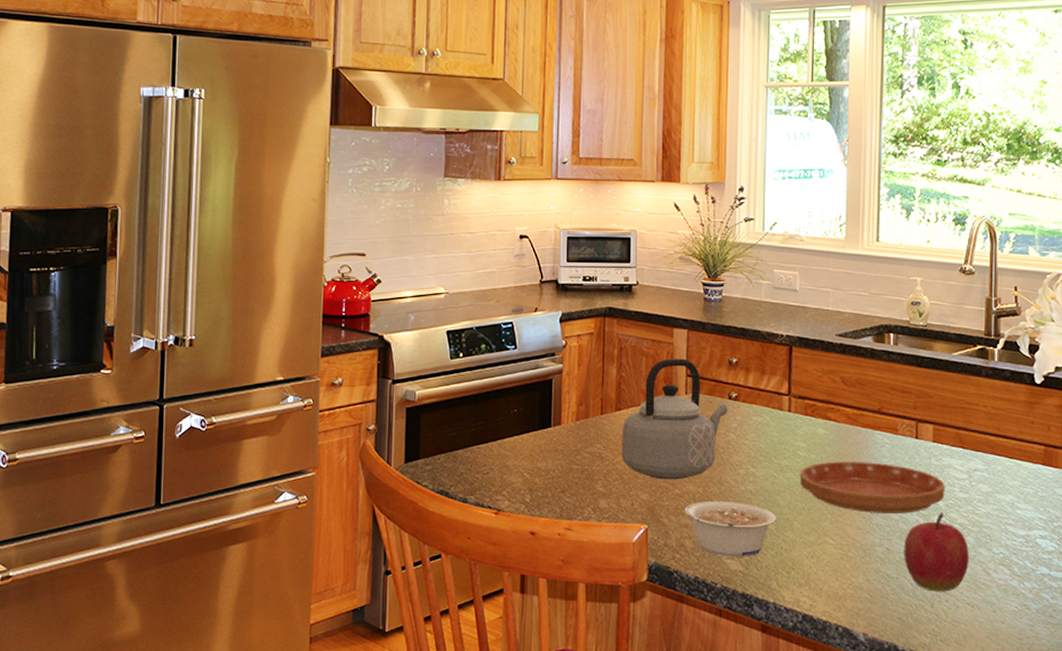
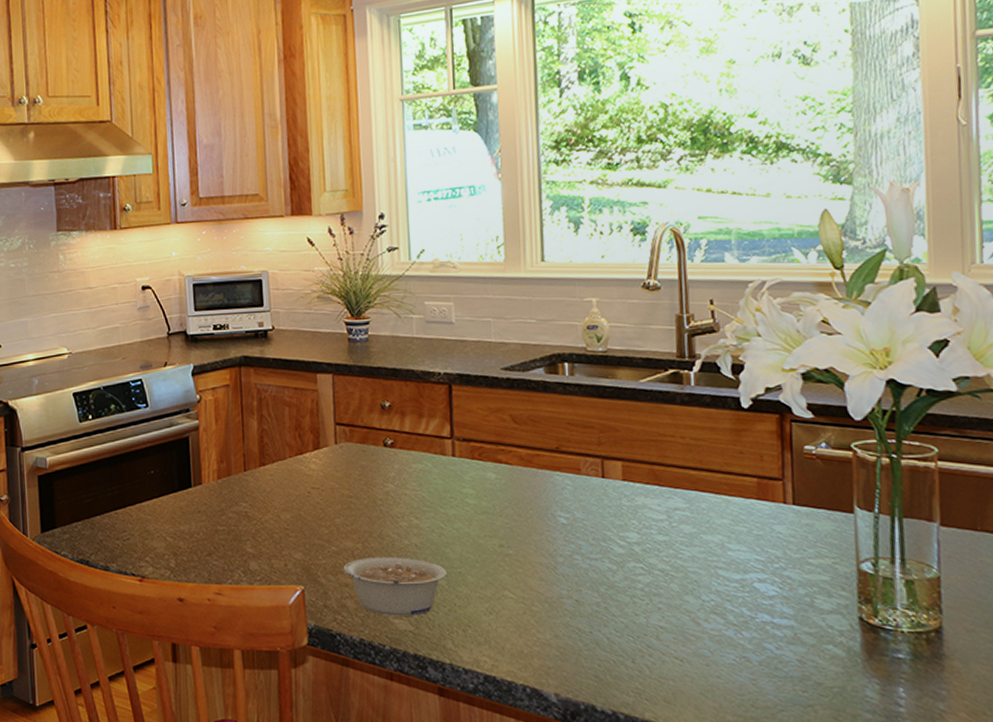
teapot: present [622,358,728,480] -> none [268,405,384,537]
saucer: present [799,461,945,514] -> none [470,506,641,563]
apple: present [904,513,969,592] -> none [595,559,674,646]

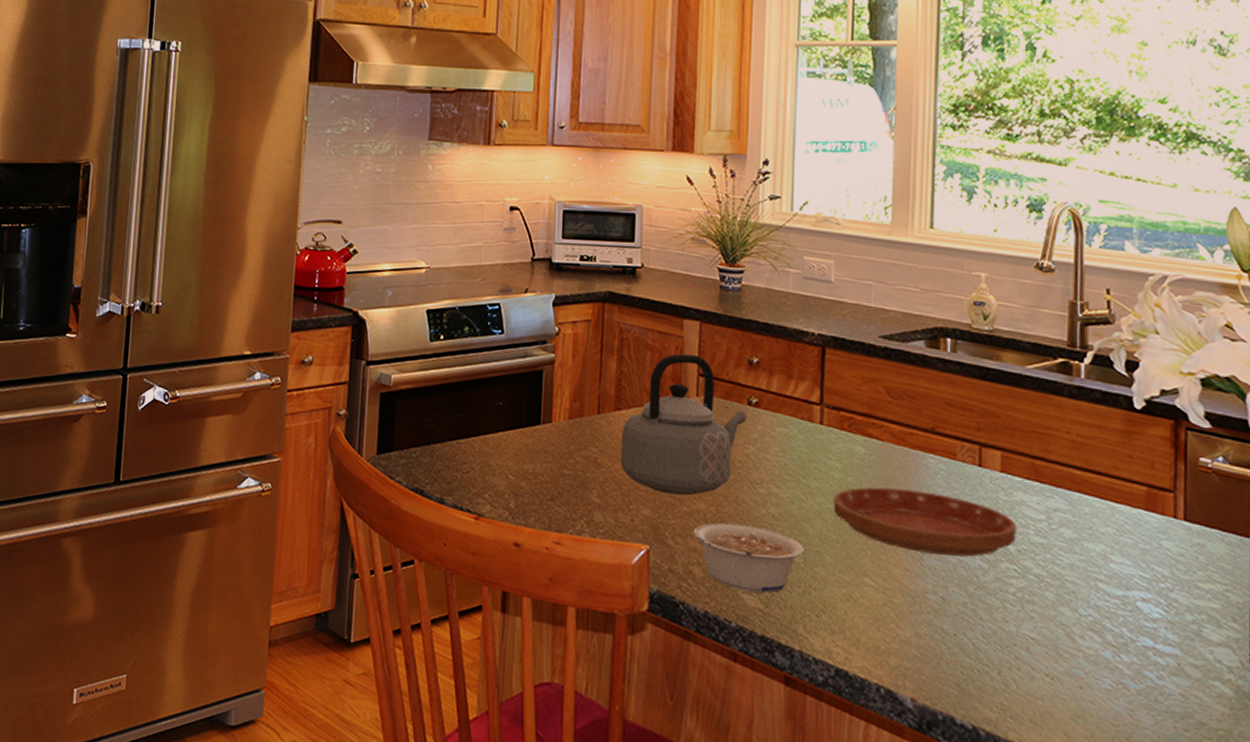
teapot: none [268,405,384,537] -> present [620,353,747,496]
saucer: none [470,506,641,563] -> present [833,487,1016,557]

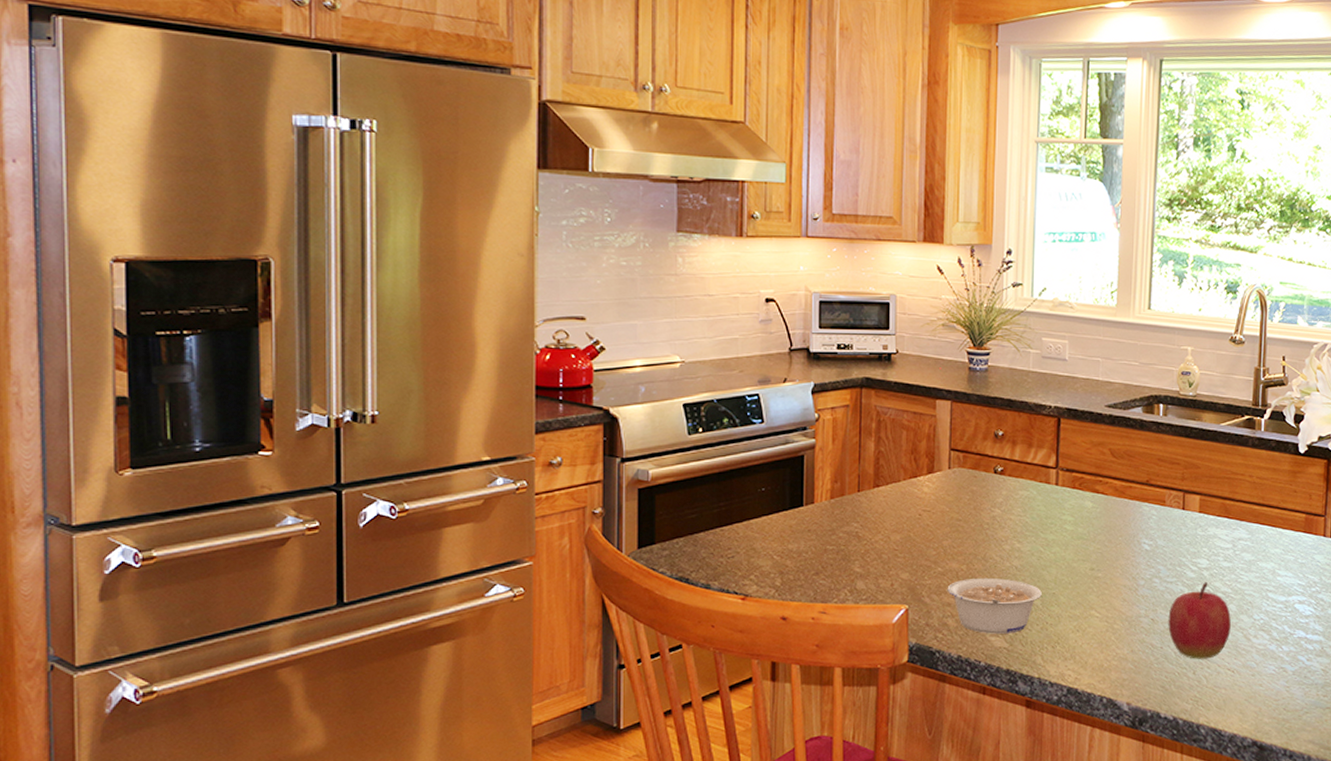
teapot: present [620,353,747,496] -> none [880,431,993,558]
saucer: present [833,487,1016,557] -> none [1066,534,1210,586]
apple: none [963,559,1048,658] -> present [1168,582,1231,659]

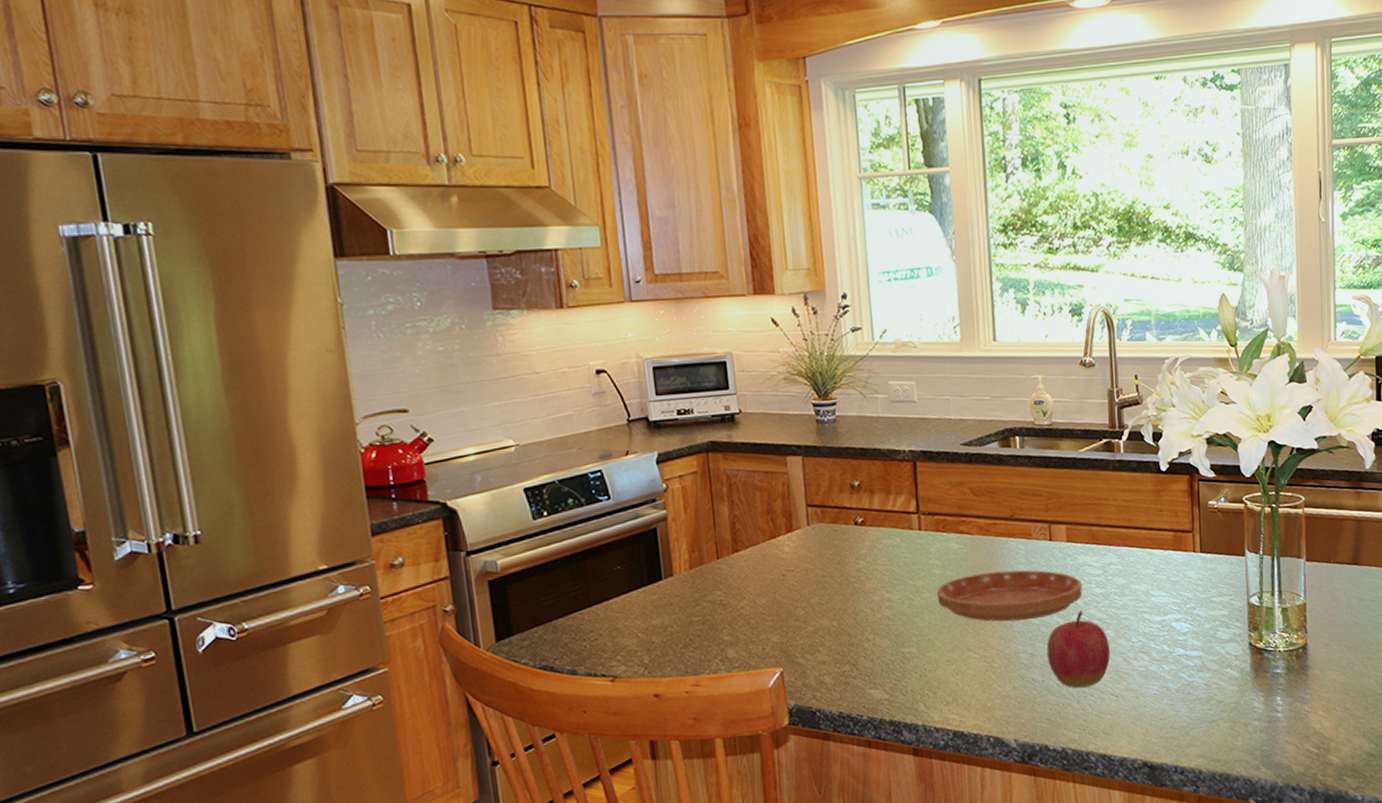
legume: present [947,578,1042,634] -> none [820,630,917,688]
saucer: none [1066,534,1210,586] -> present [936,570,1083,622]

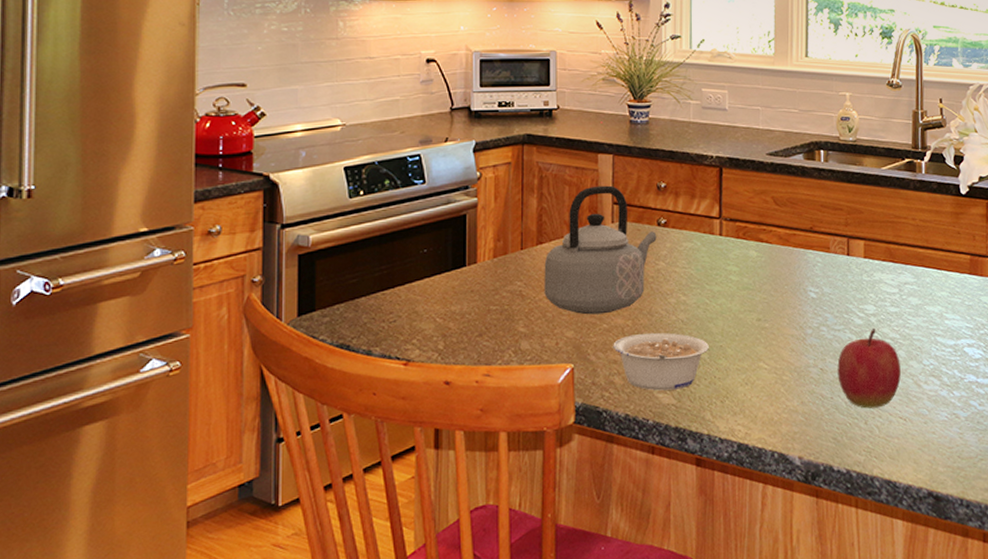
teapot: none [742,487,855,619] -> present [544,185,657,315]
legume: none [820,630,917,688] -> present [613,333,709,391]
saucer: present [936,570,1083,622] -> none [732,282,877,334]

